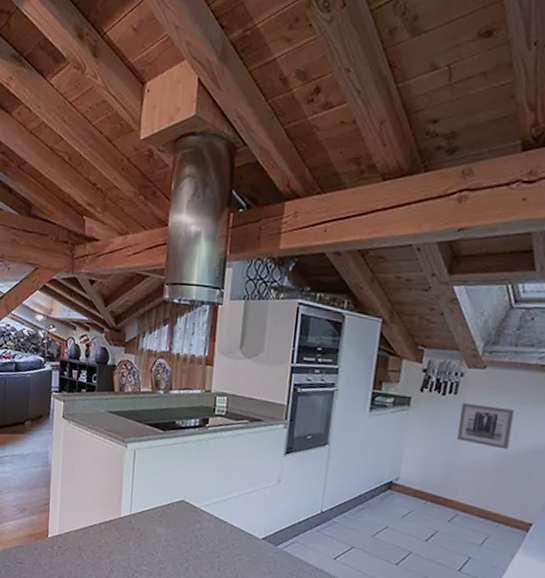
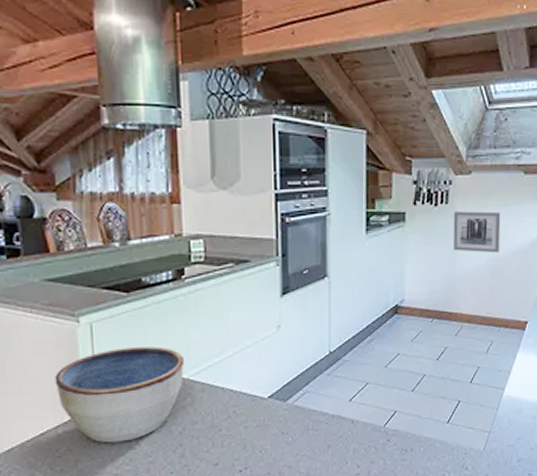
bowl: none [104,473,198,547] -> present [54,346,184,443]

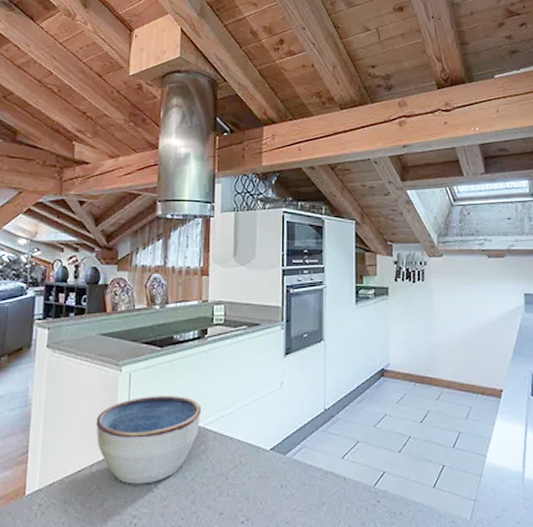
wall art: present [453,211,501,253] -> none [429,288,472,325]

